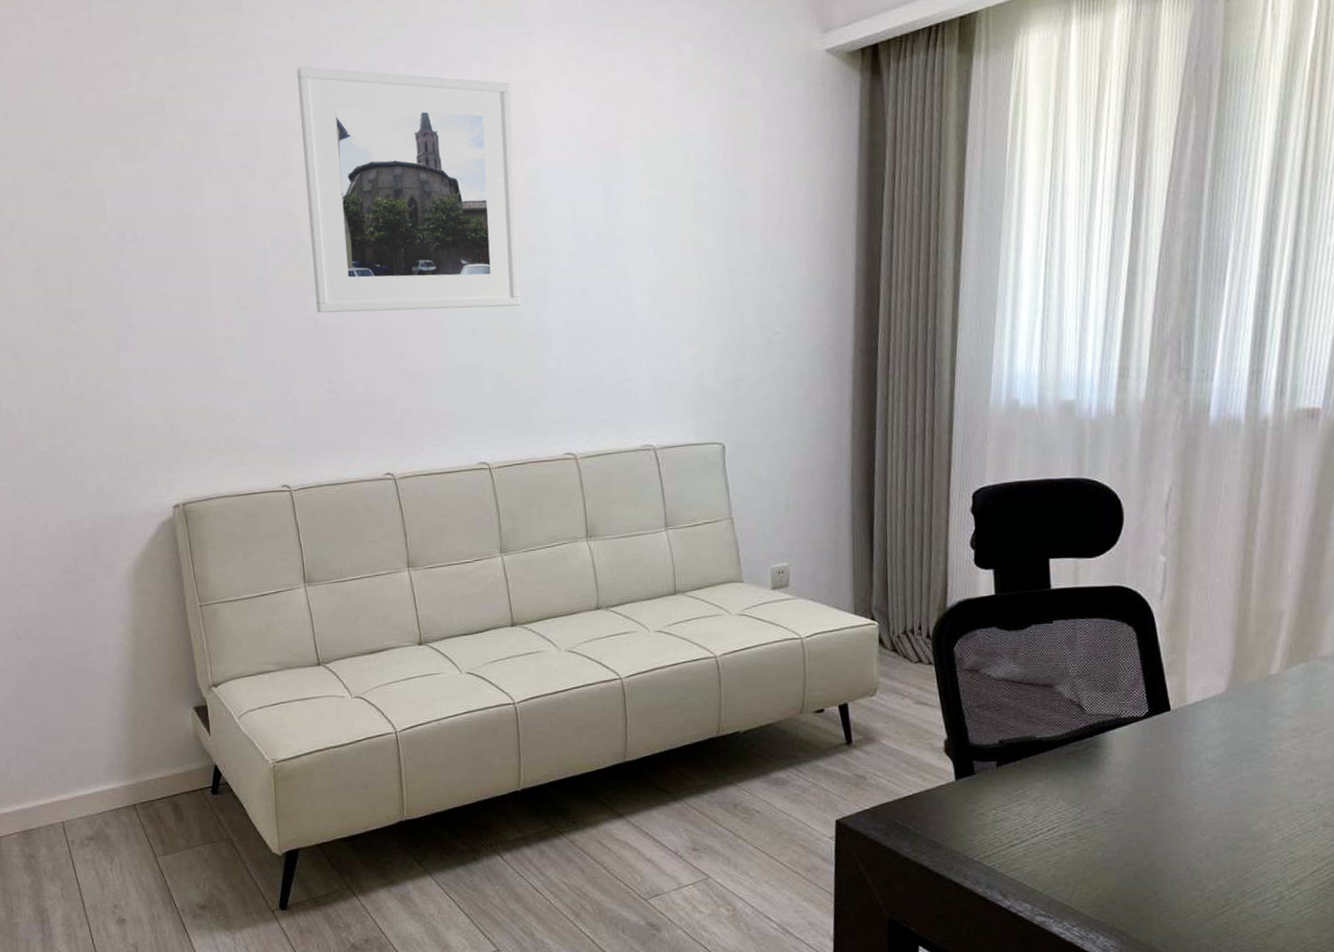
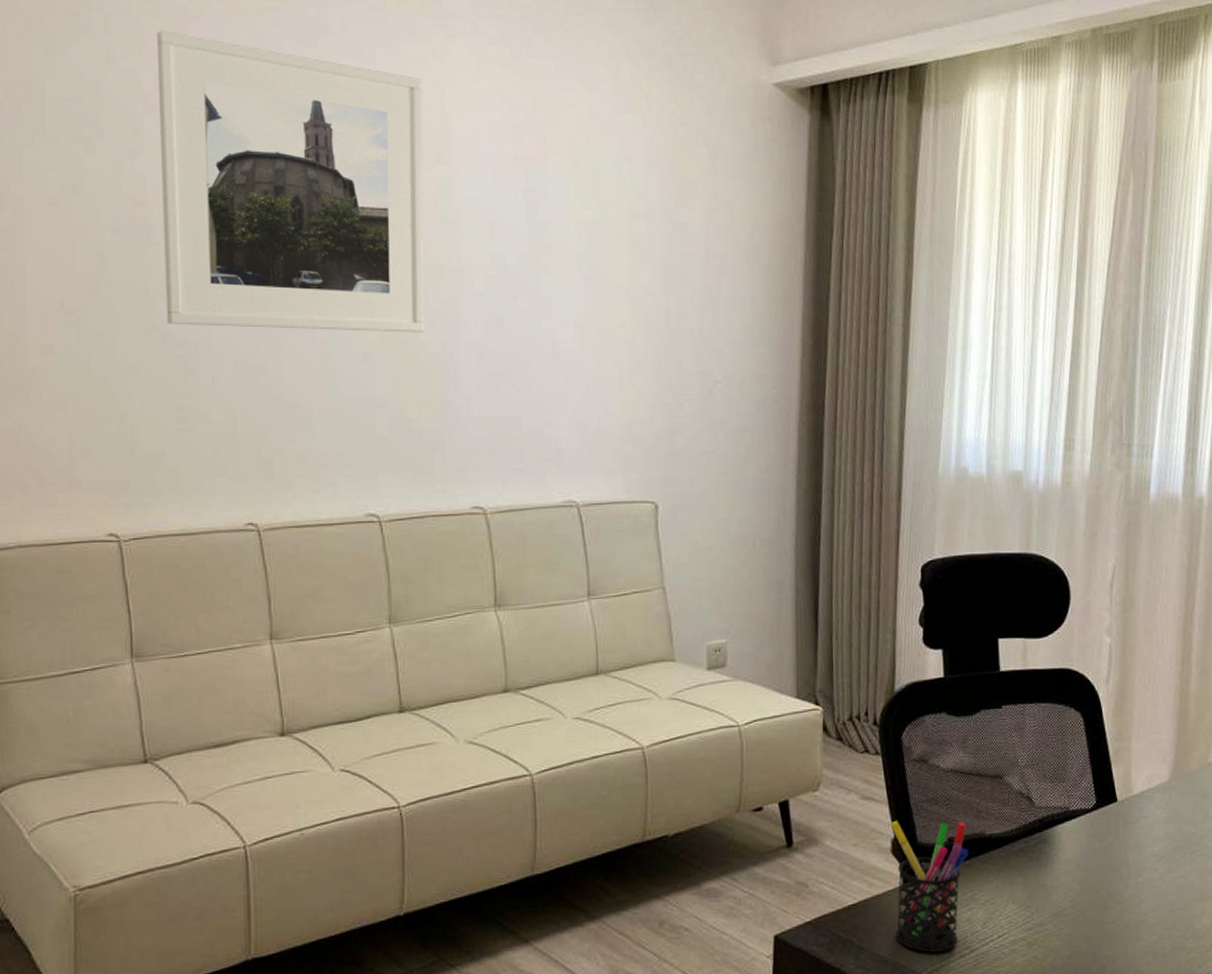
pen holder: none [943,723,1020,841] -> present [890,820,970,953]

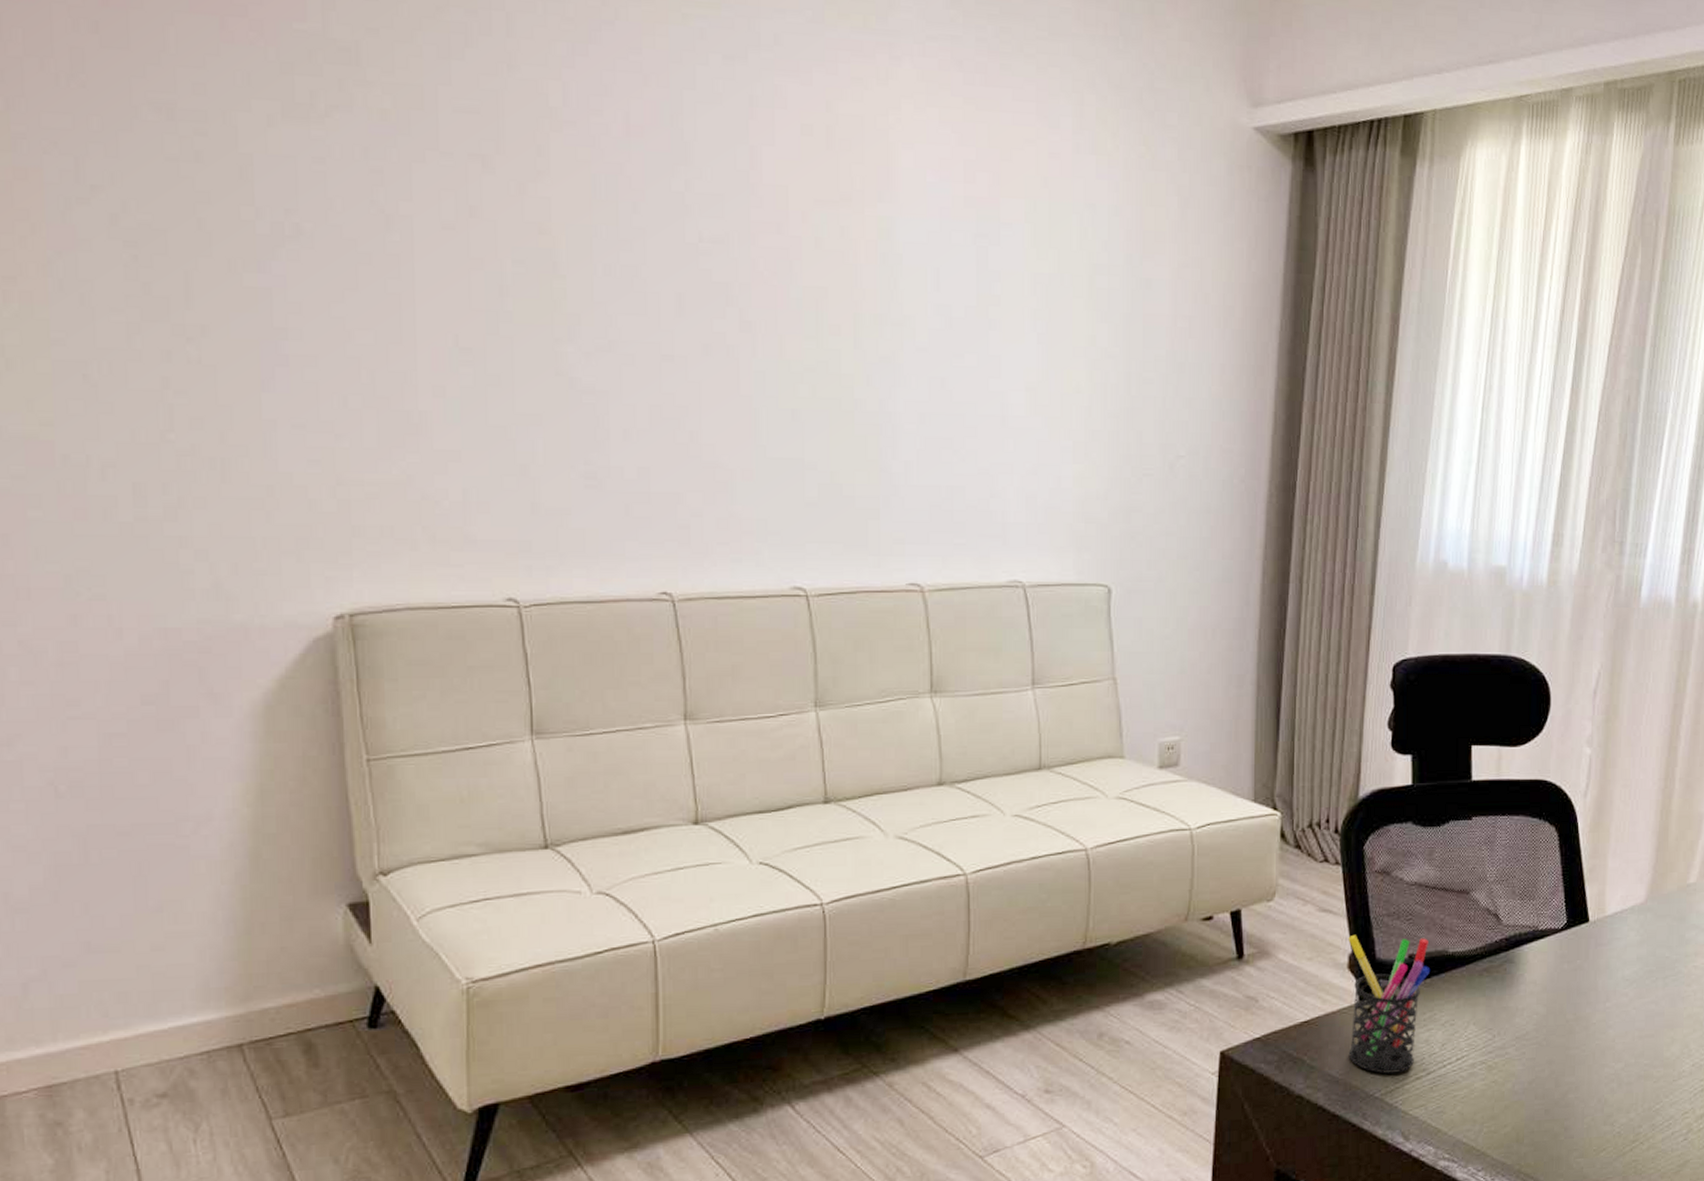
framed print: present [156,30,425,333] -> none [564,35,864,389]

